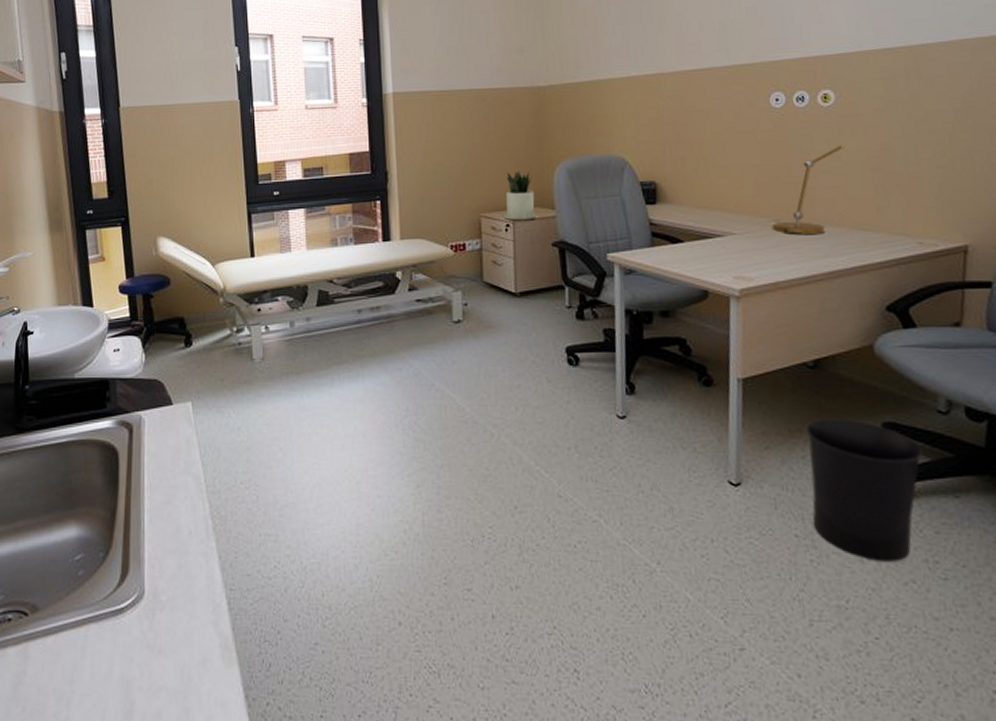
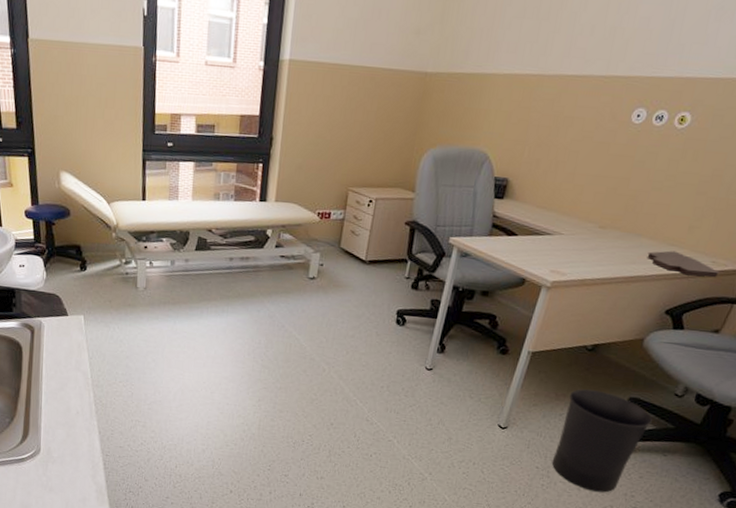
planter: present [503,170,538,221] -> none [368,152,402,200]
desk lamp: present [771,144,845,236] -> none [594,165,683,244]
papers: none [840,236,932,262] -> present [647,251,720,278]

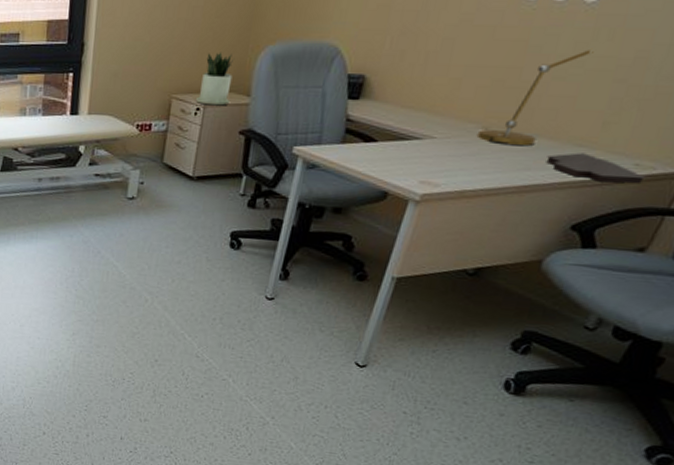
planter: none [368,152,402,200] -> present [195,52,235,106]
waste bin: present [552,389,653,493] -> none [423,321,555,444]
desk lamp: none [594,165,683,244] -> present [476,48,594,146]

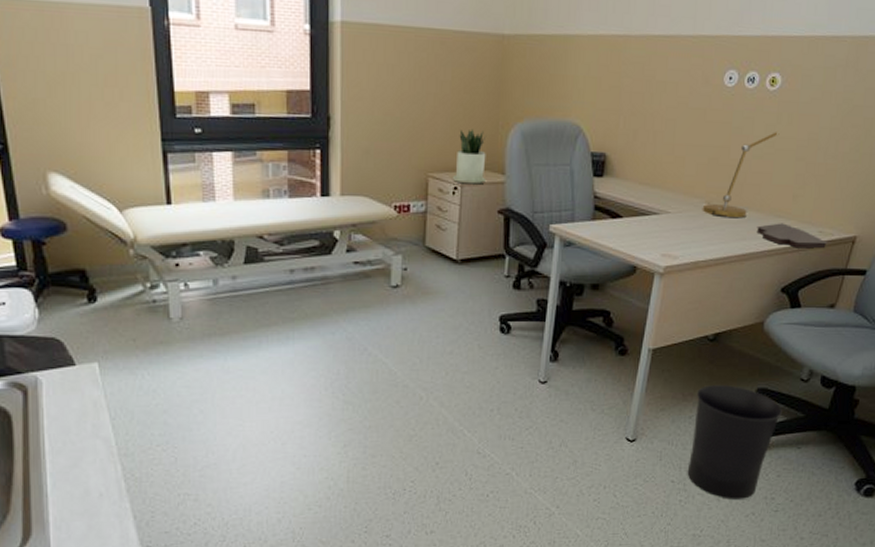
waste bin: none [423,321,555,444] -> present [687,385,782,499]

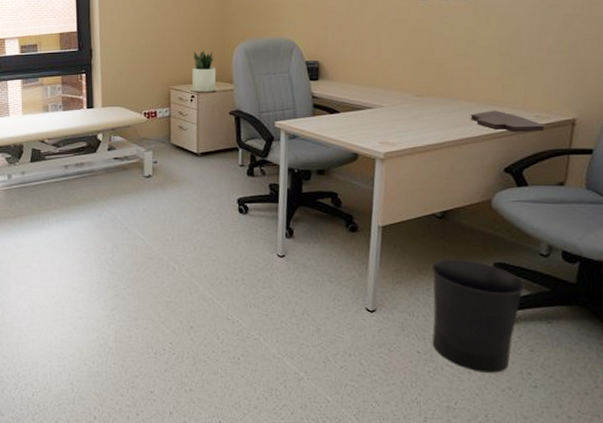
desk lamp: present [702,130,780,219] -> none [413,31,480,109]

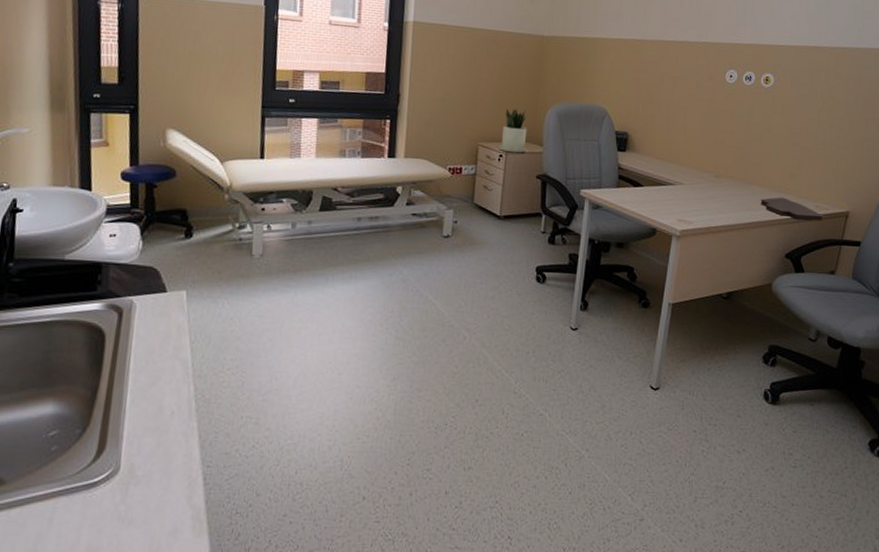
waste bin: present [432,260,525,373] -> none [708,340,794,453]

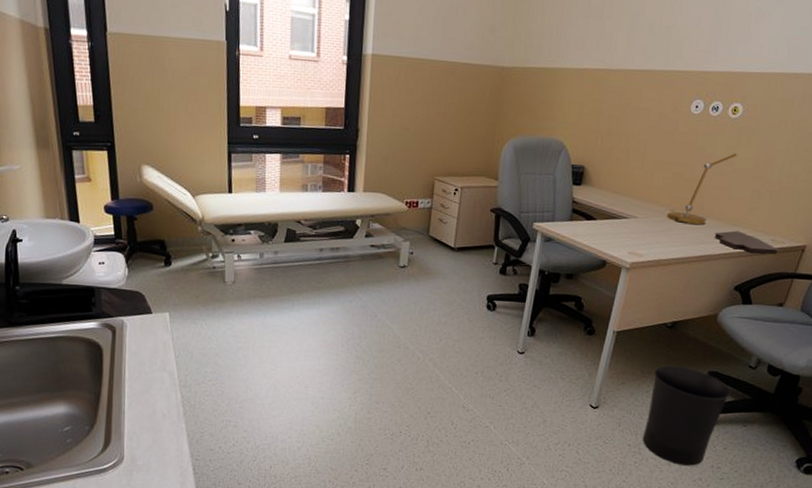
planter: present [498,108,528,154] -> none [454,142,485,188]
waste bin: none [708,340,794,453] -> present [642,365,731,466]
desk lamp: none [711,120,775,192] -> present [666,152,739,225]

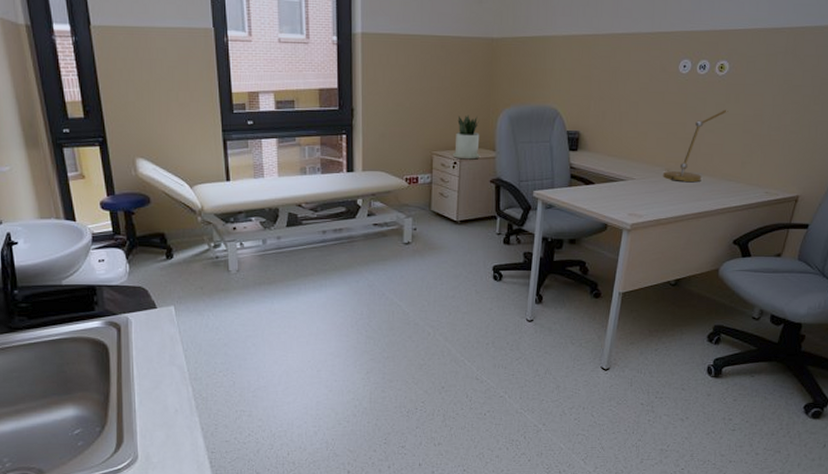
planter: none [454,142,485,188] -> present [452,114,481,160]
waste bin: present [642,365,731,466] -> none [654,323,737,420]
papers: present [714,230,779,255] -> none [710,186,773,207]

